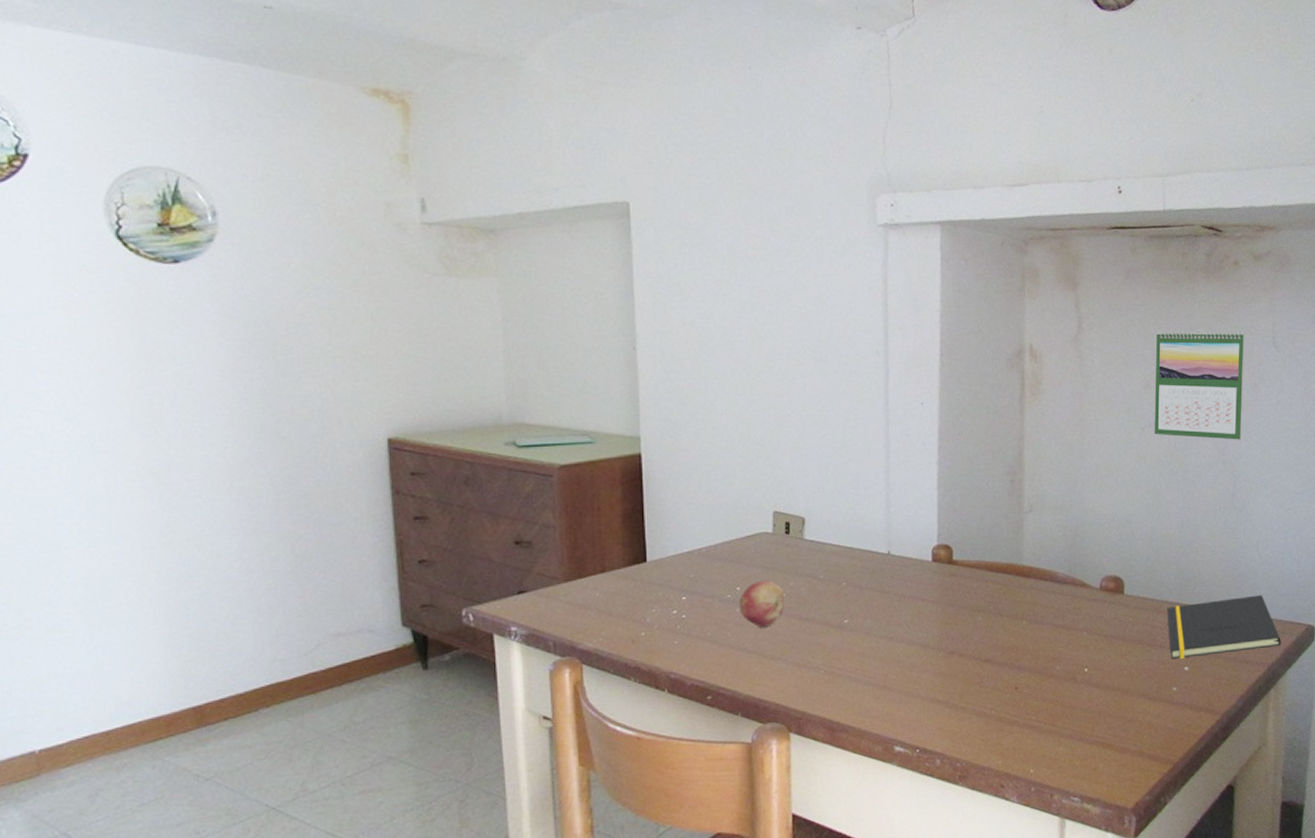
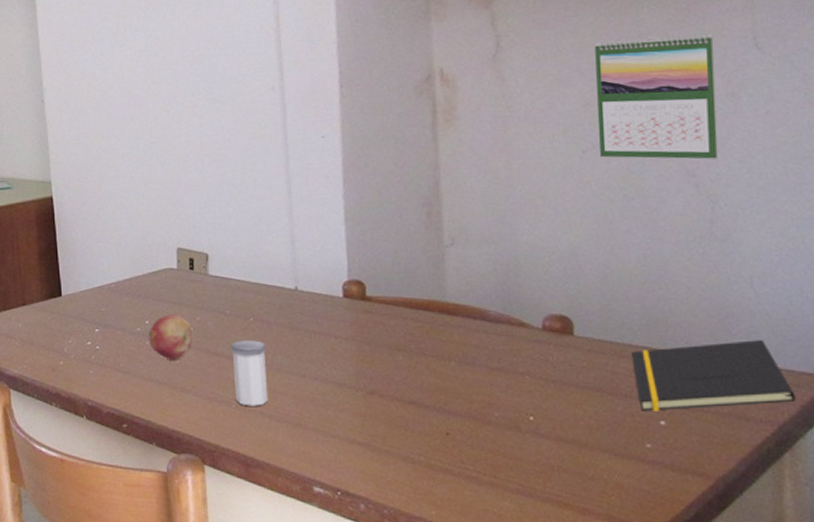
salt shaker: none [822,605,857,671] -> present [230,340,269,406]

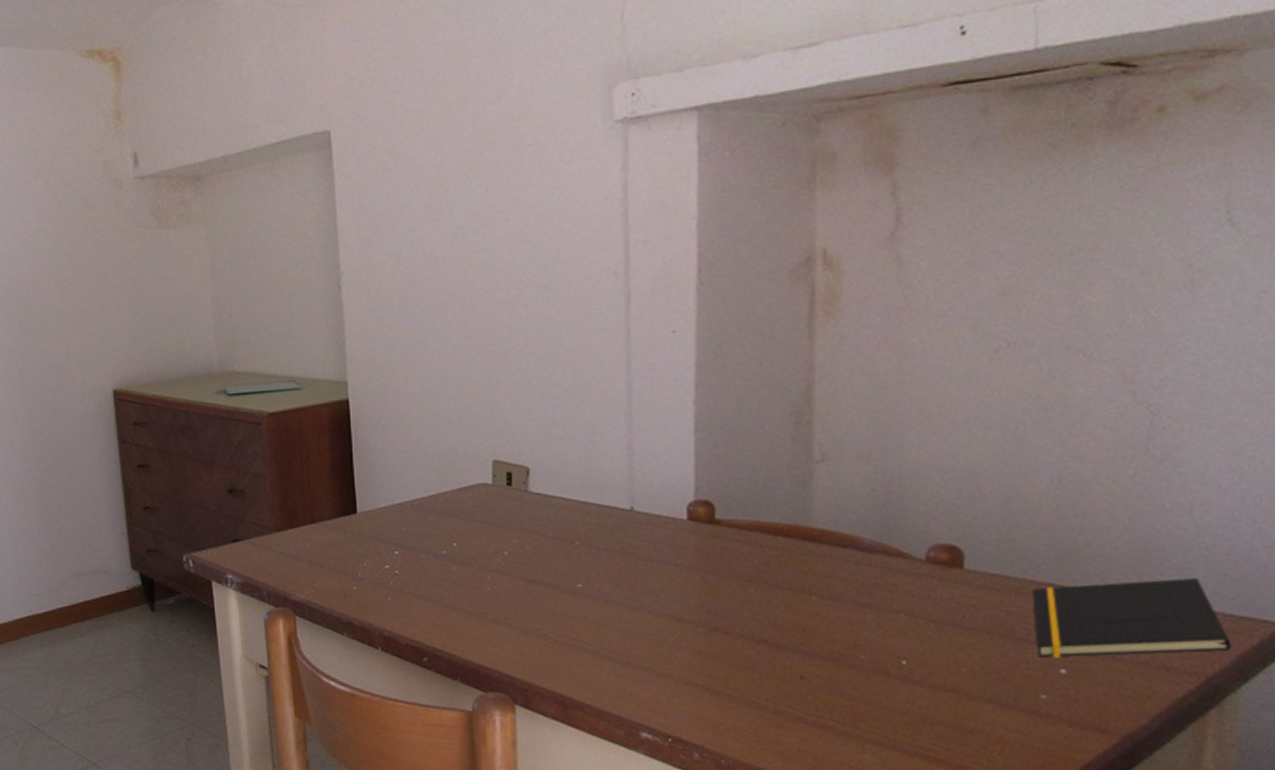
fruit: present [149,314,192,360] -> none [456,536,506,588]
salt shaker: present [230,340,269,406] -> none [551,567,593,641]
calendar: present [595,33,718,159] -> none [1016,206,1175,362]

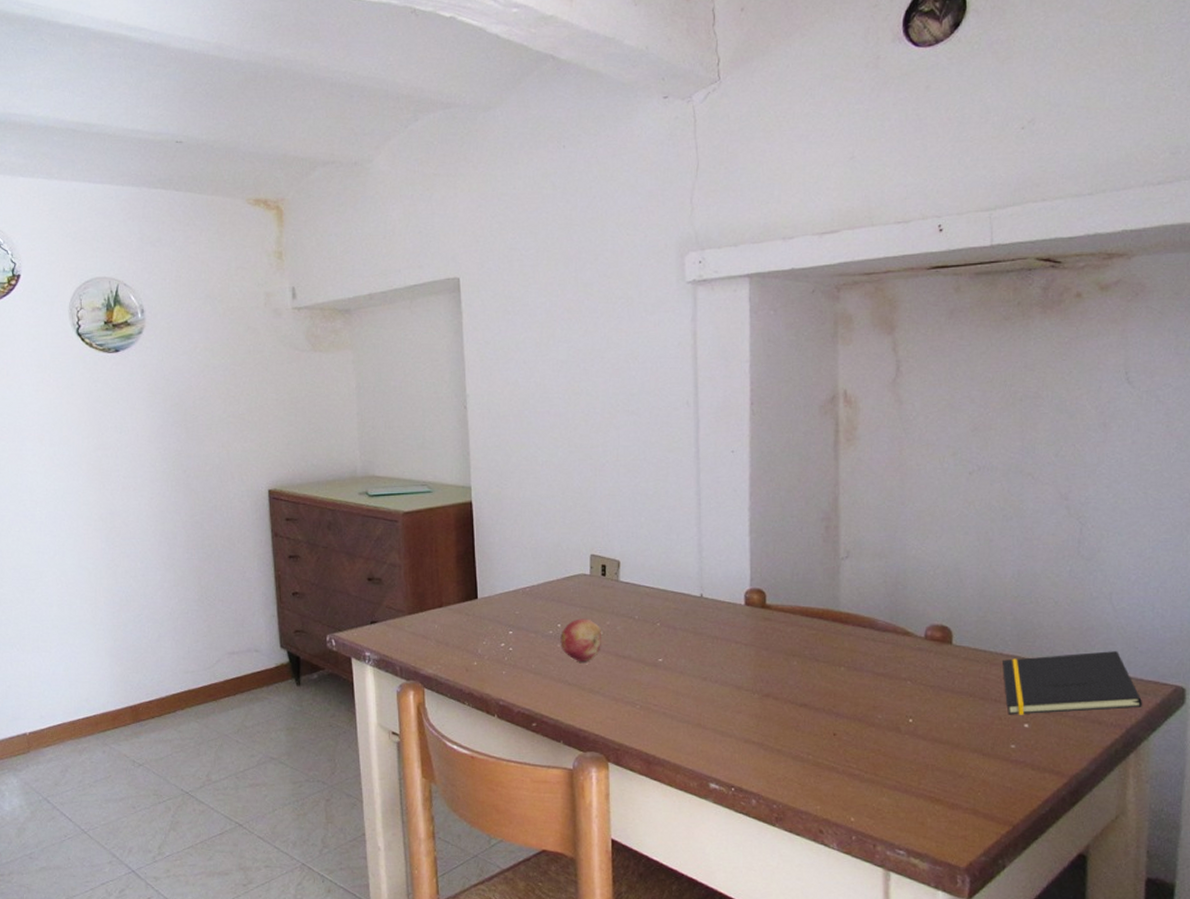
fruit: none [456,536,506,588] -> present [560,618,601,662]

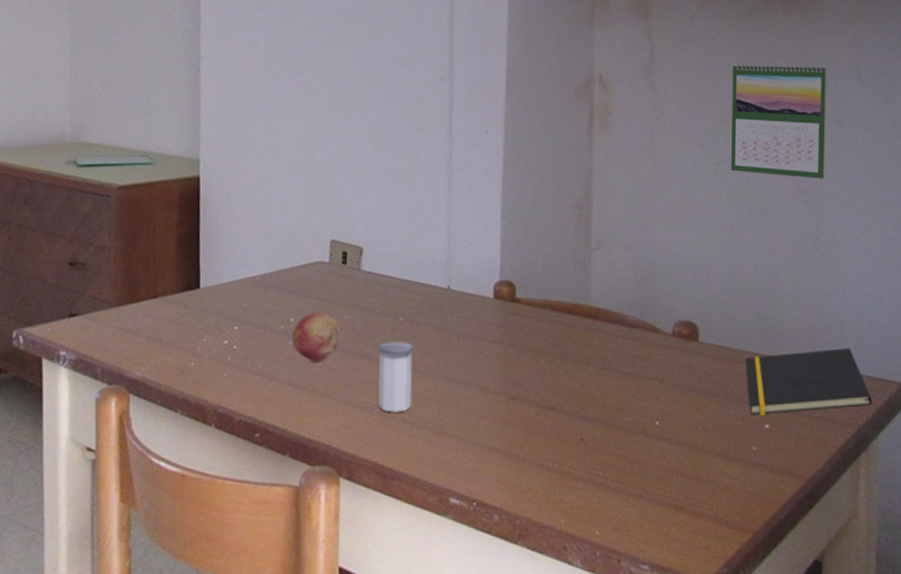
salt shaker: none [637,644,671,707] -> present [377,342,414,413]
calendar: none [985,366,1091,484] -> present [731,61,827,179]

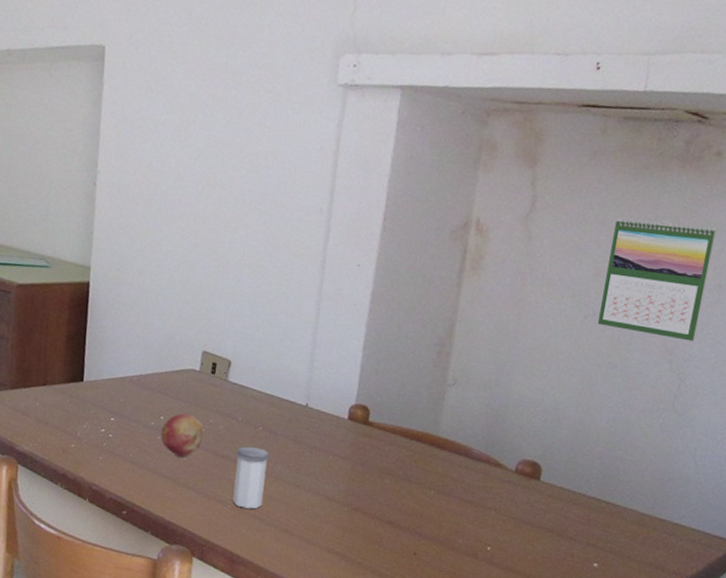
notepad: present [745,348,872,415] -> none [580,500,706,560]

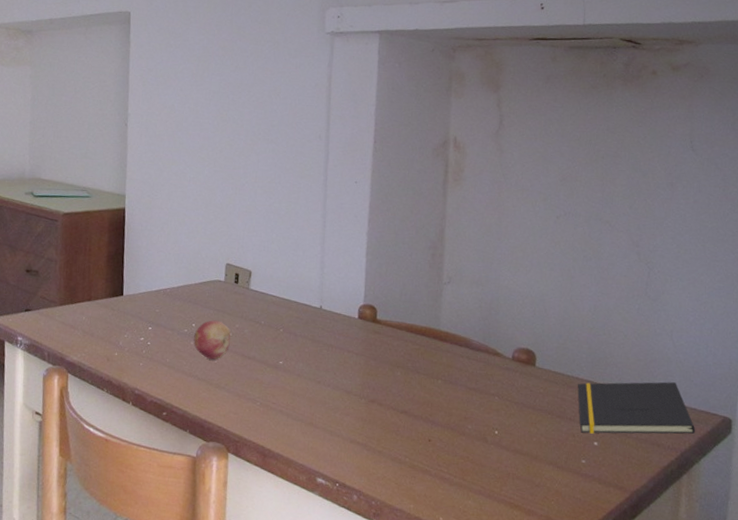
salt shaker: present [232,446,270,509] -> none [261,347,291,405]
notepad: none [580,500,706,560] -> present [577,381,695,435]
calendar: present [598,218,717,342] -> none [570,130,662,234]

